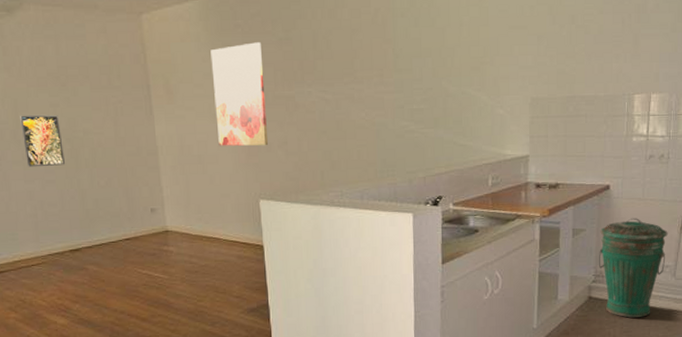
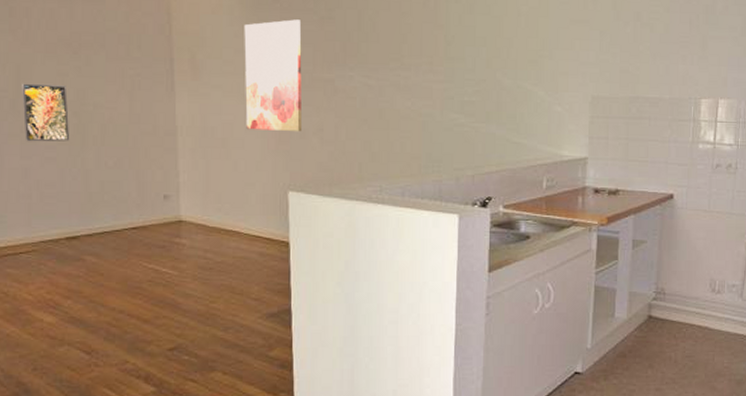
trash can: present [598,218,668,318] -> none [659,231,735,341]

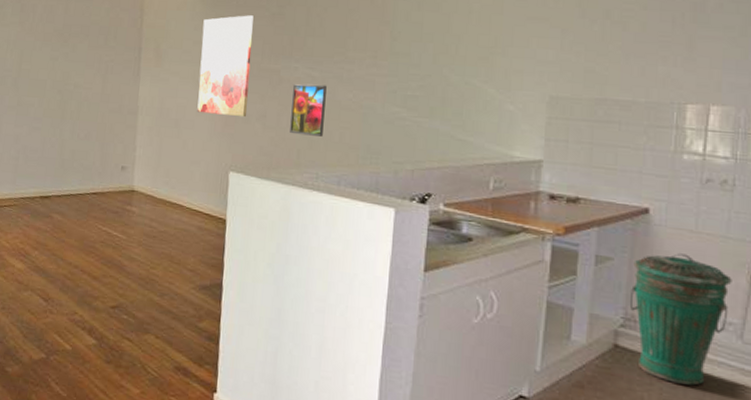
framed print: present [22,83,69,142] -> none [20,65,55,115]
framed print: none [348,93,384,148] -> present [290,84,327,137]
trash can: none [659,231,735,341] -> present [629,253,732,386]

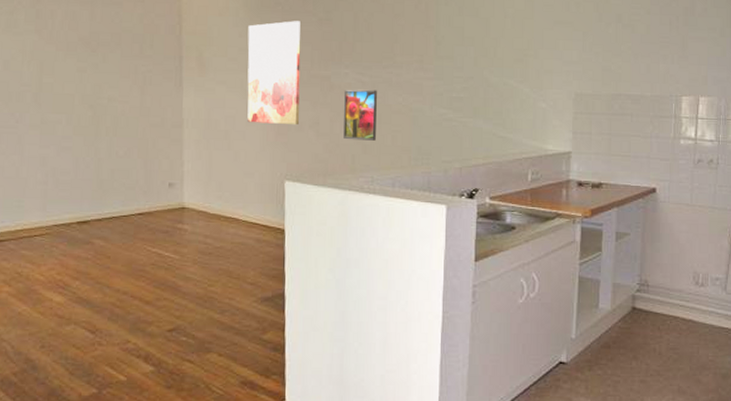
trash can: present [629,253,732,386] -> none [643,224,718,334]

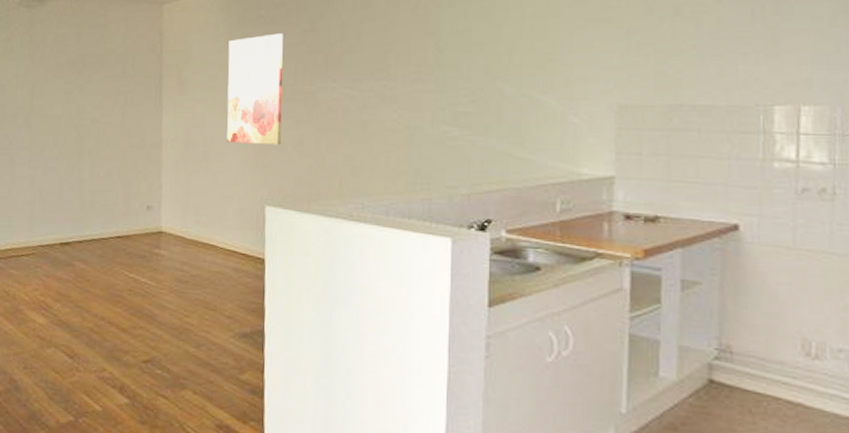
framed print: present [343,89,377,141] -> none [330,105,368,162]

